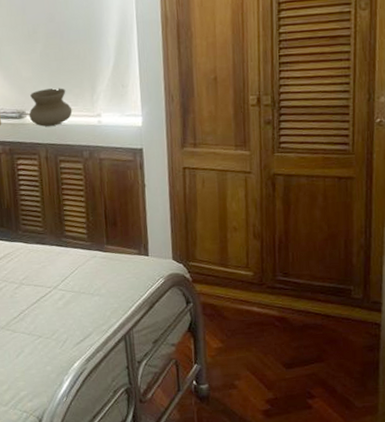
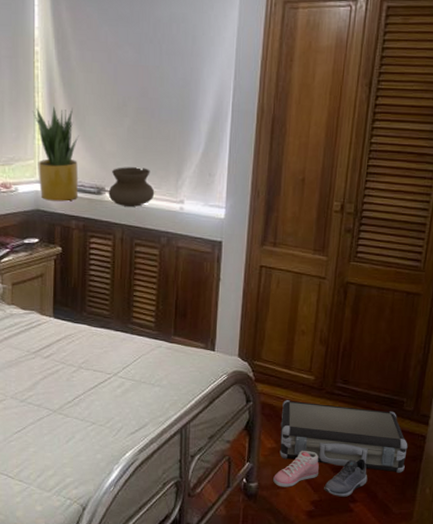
briefcase: none [223,298,362,365] -> present [279,400,408,473]
sneaker: none [224,348,270,387] -> present [273,450,319,487]
athletic shoe: none [278,352,323,394] -> present [324,459,368,498]

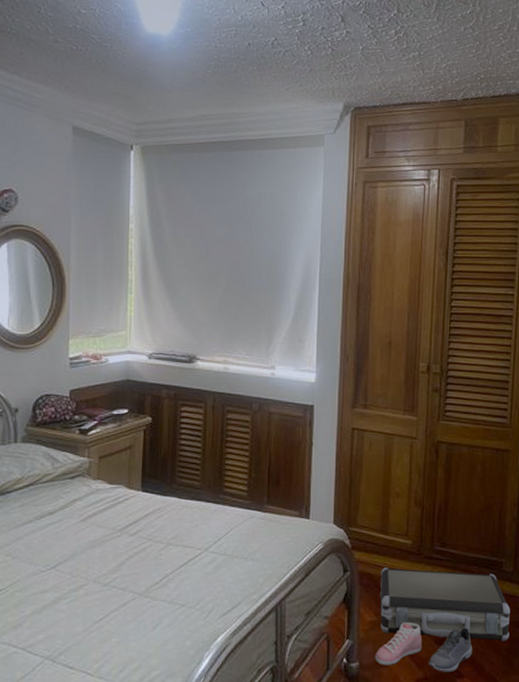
planter: present [32,106,79,202] -> none [125,279,171,372]
vase: present [108,167,155,207] -> none [199,335,246,374]

